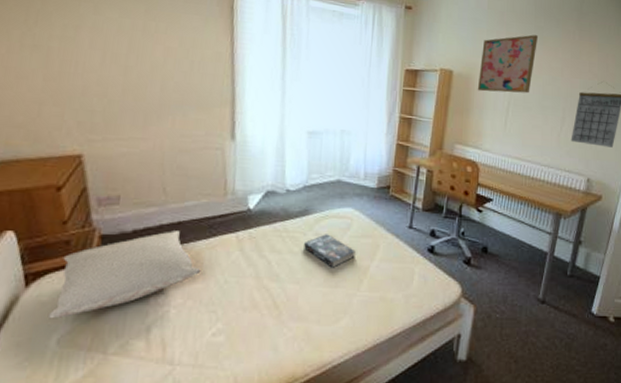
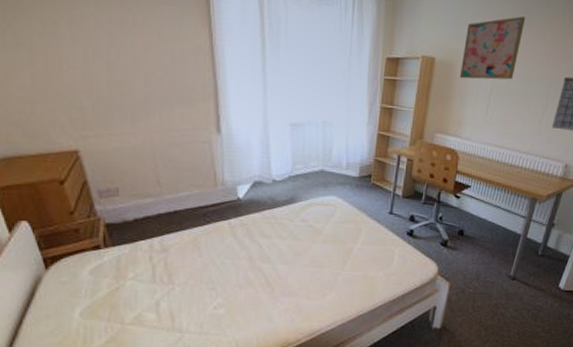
pillow: present [47,230,201,319] -> none [69,219,199,296]
book: present [304,234,356,268] -> none [292,220,340,250]

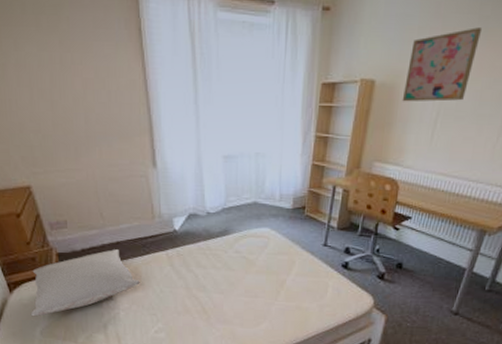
pillow: none [69,219,199,296] -> present [30,249,140,317]

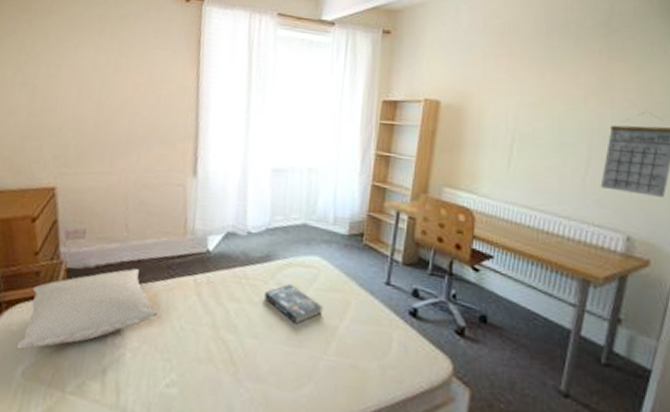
book: none [226,251,273,281] -> present [265,284,323,324]
wall art: present [402,27,483,102] -> none [471,56,551,128]

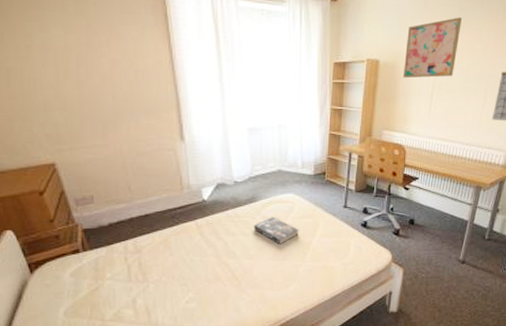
pillow: present [15,268,158,350] -> none [53,222,170,297]
wall art: none [471,56,551,128] -> present [403,17,463,79]

